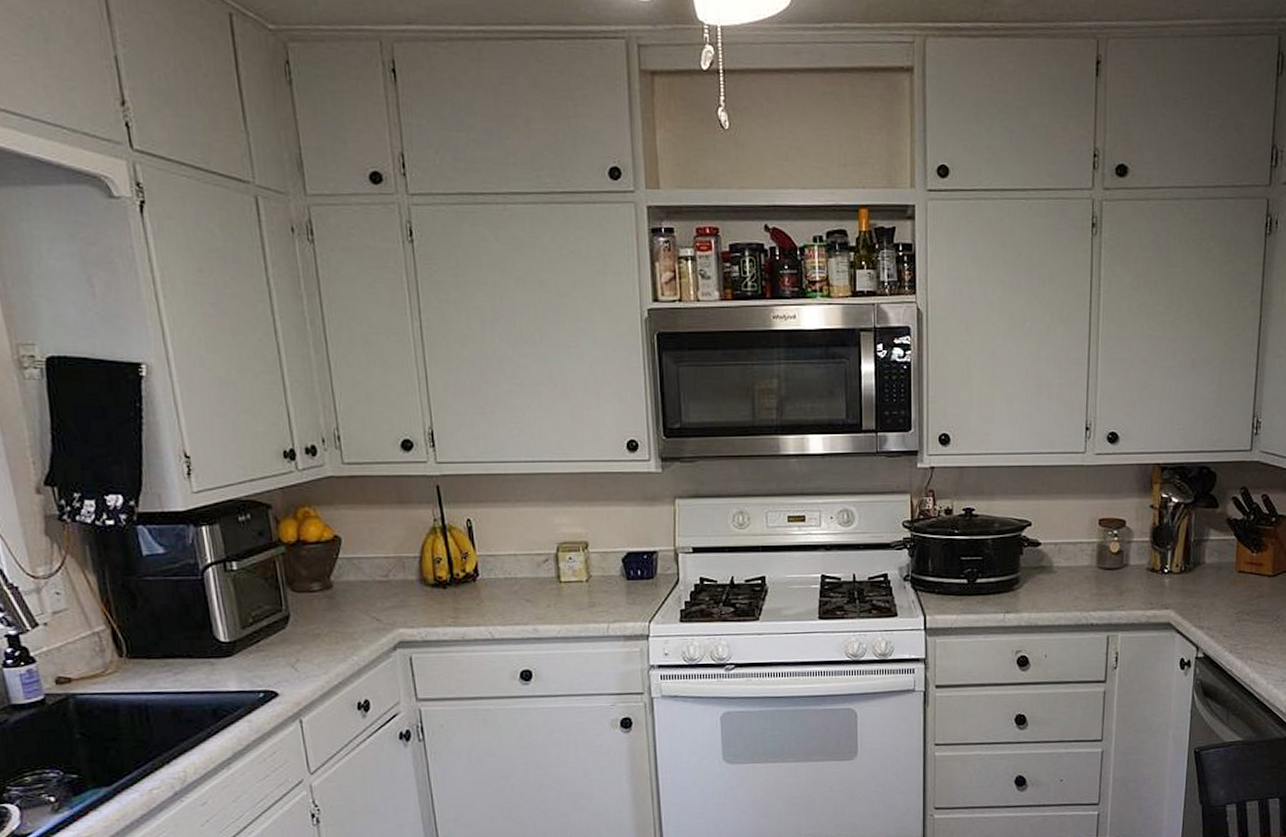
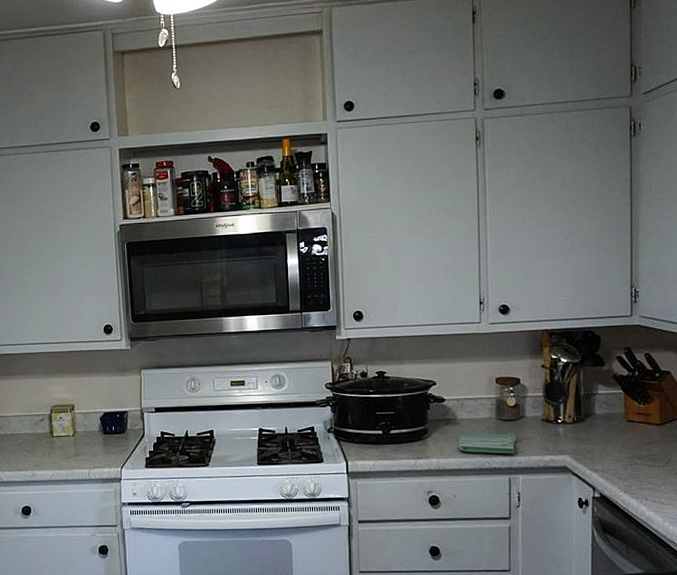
dish towel: none [1052,583,1118,608] -> present [457,433,517,454]

